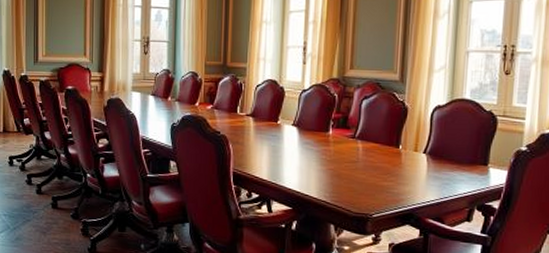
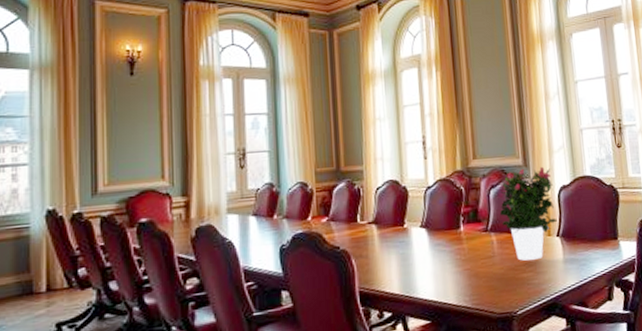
potted flower: none [369,84,428,172] -> present [498,166,558,261]

